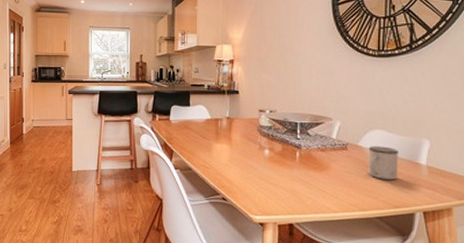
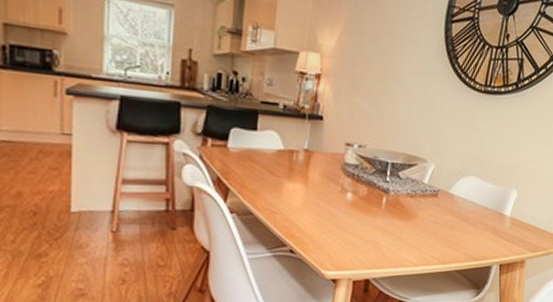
mug: present [368,146,398,180] -> none [455,194,487,231]

